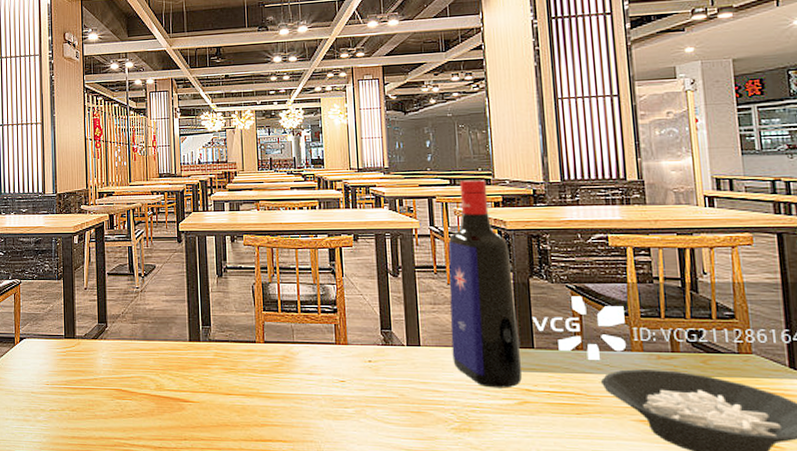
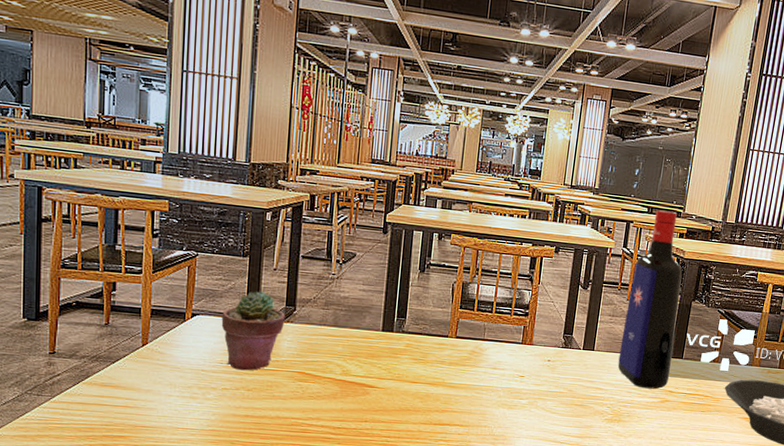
potted succulent: none [44,310,99,391] -> present [221,290,285,371]

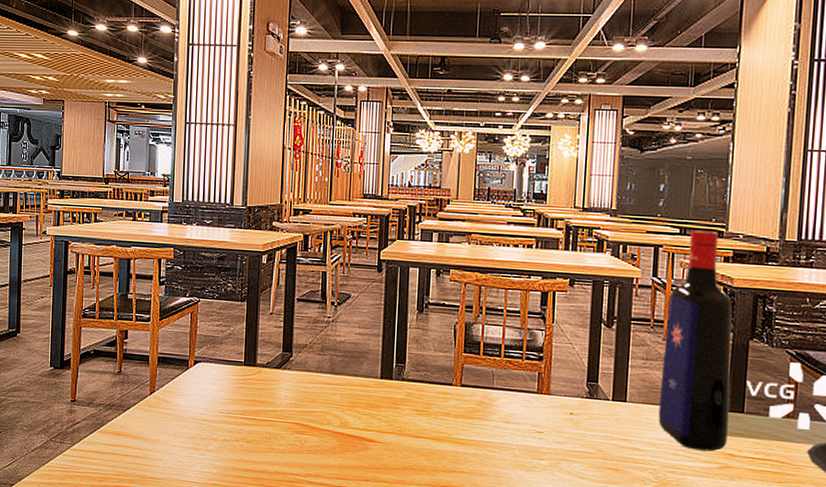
potted succulent: present [221,290,285,371] -> none [221,336,282,421]

